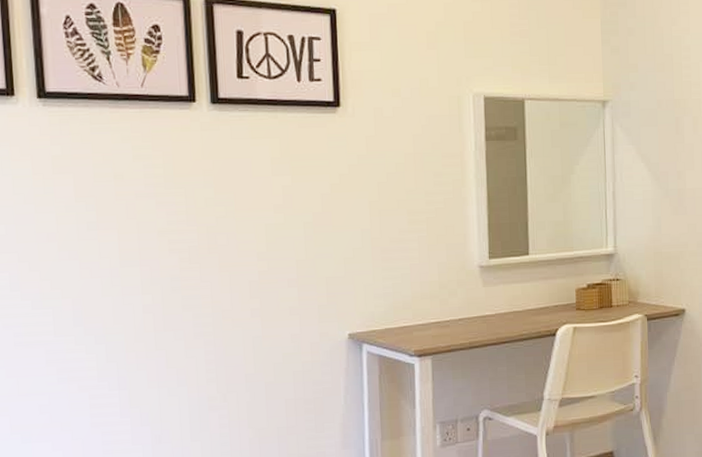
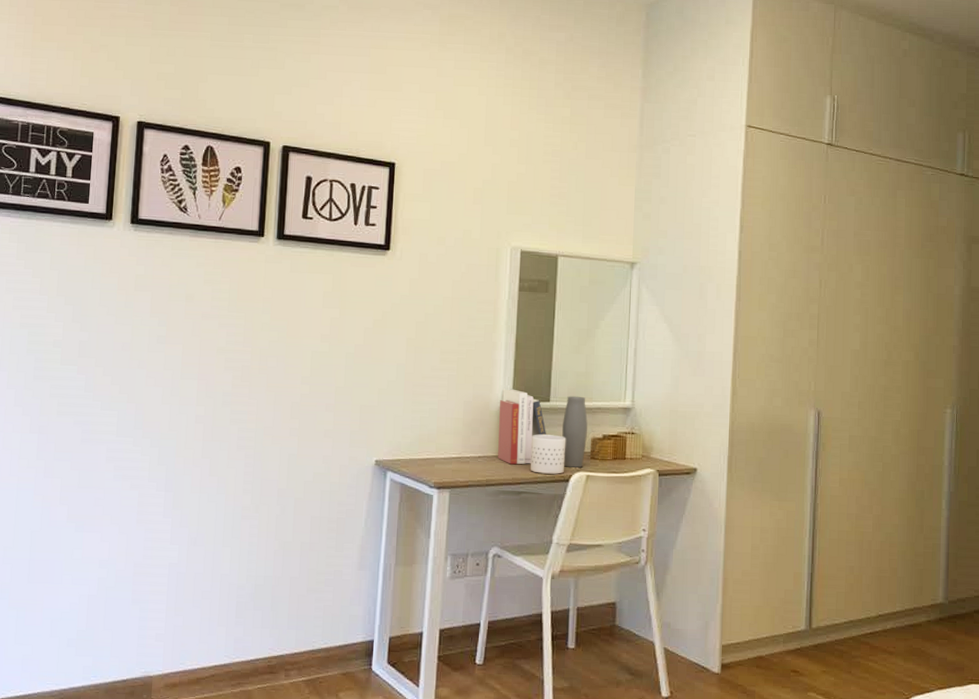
books: none [475,245,528,324] -> present [498,388,546,465]
mug: none [512,289,550,330] -> present [530,434,566,474]
vase: none [544,246,571,322] -> present [562,396,588,469]

